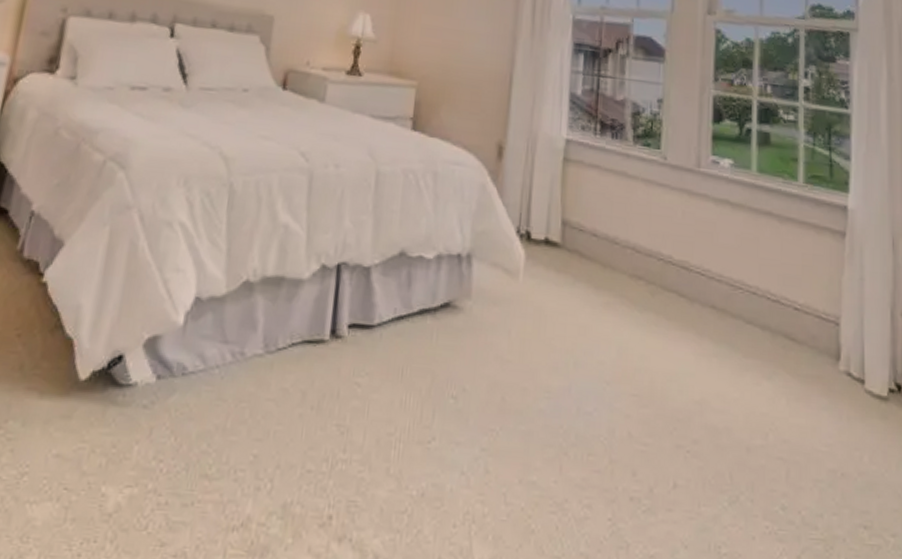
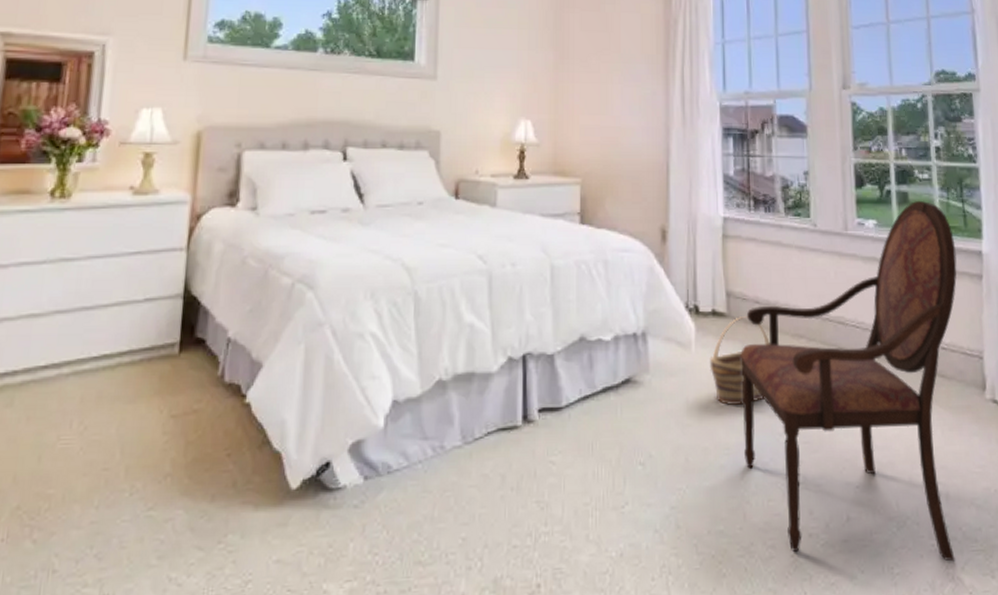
basket: none [537,248,605,345] -> present [709,315,770,405]
armchair: none [566,143,818,549] -> present [741,200,957,562]

